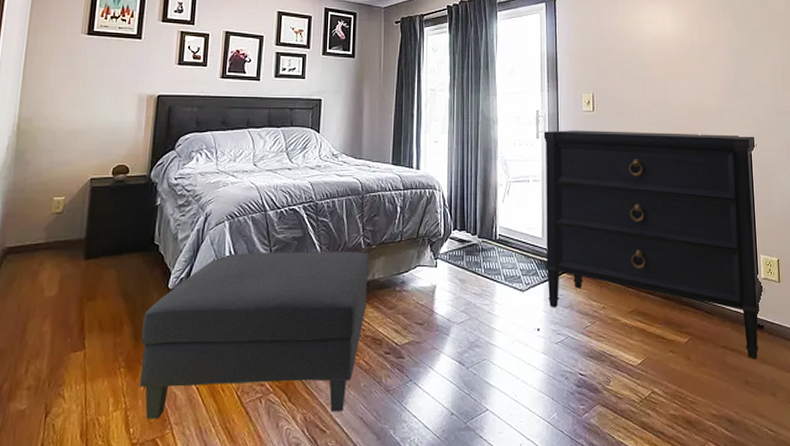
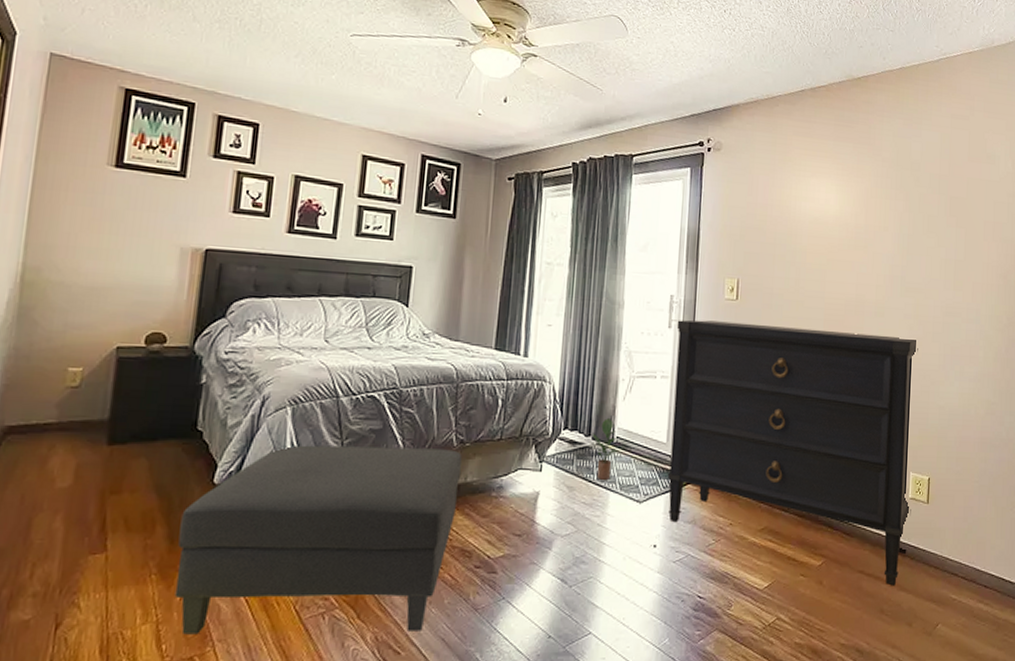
potted plant: none [478,219,501,272] -> present [592,418,618,480]

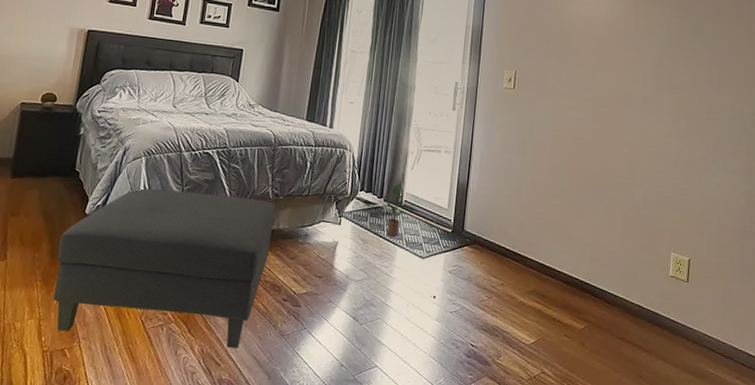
dresser: present [668,320,918,586] -> none [447,104,682,355]

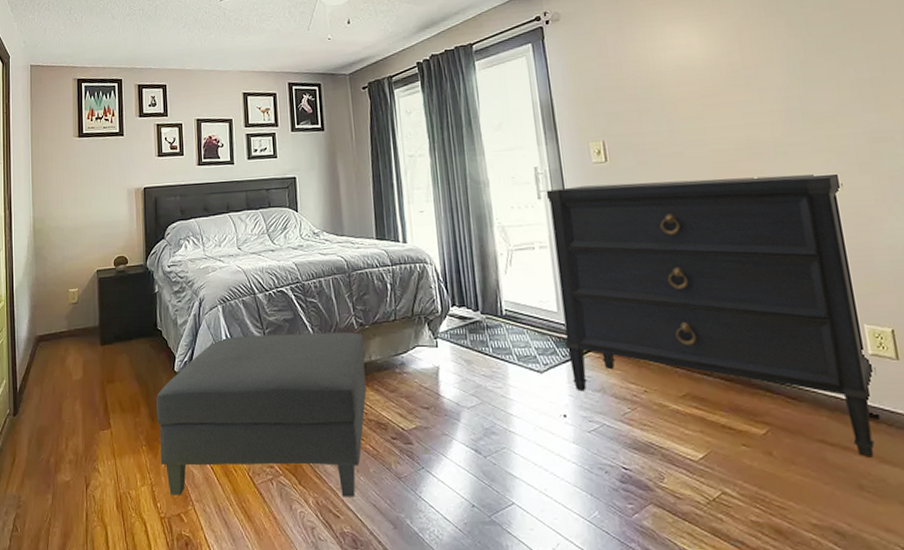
potted plant: present [384,184,406,236] -> none [480,292,509,352]
dresser: none [447,104,682,355] -> present [546,174,881,458]

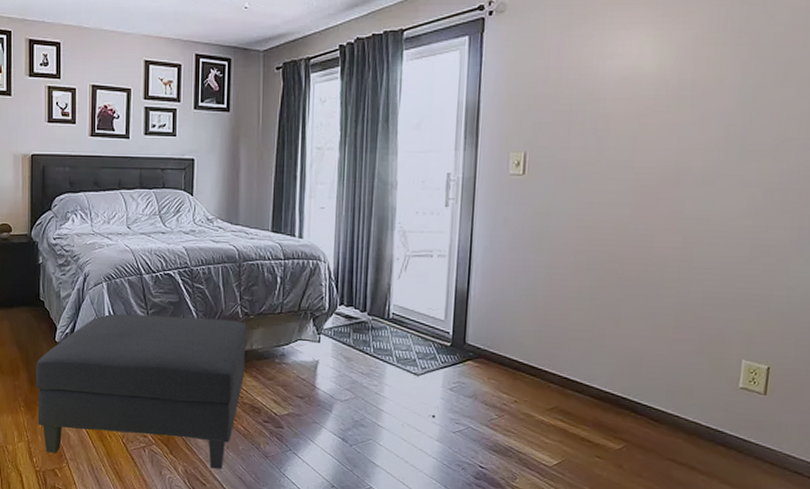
dresser: present [546,174,881,458] -> none [446,197,762,478]

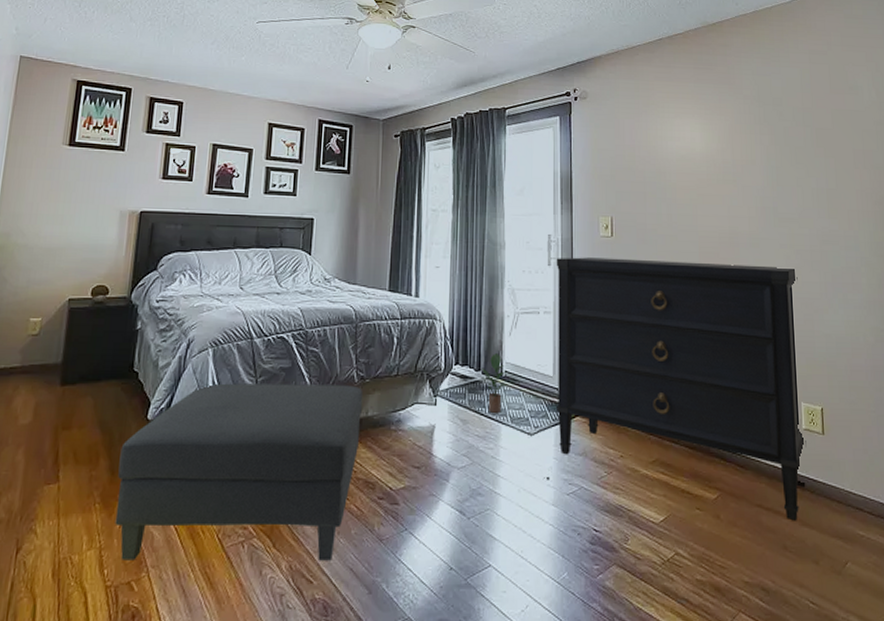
potted plant: none [367,296,394,353] -> present [482,353,508,413]
dresser: none [446,197,762,478] -> present [556,257,807,521]

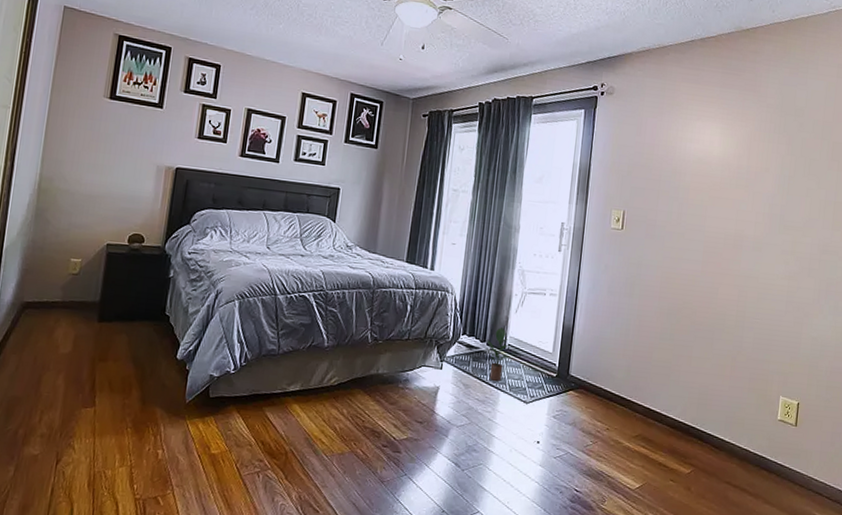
ottoman: present [115,383,364,561] -> none [144,332,376,495]
dresser: present [556,257,807,521] -> none [551,245,794,499]

